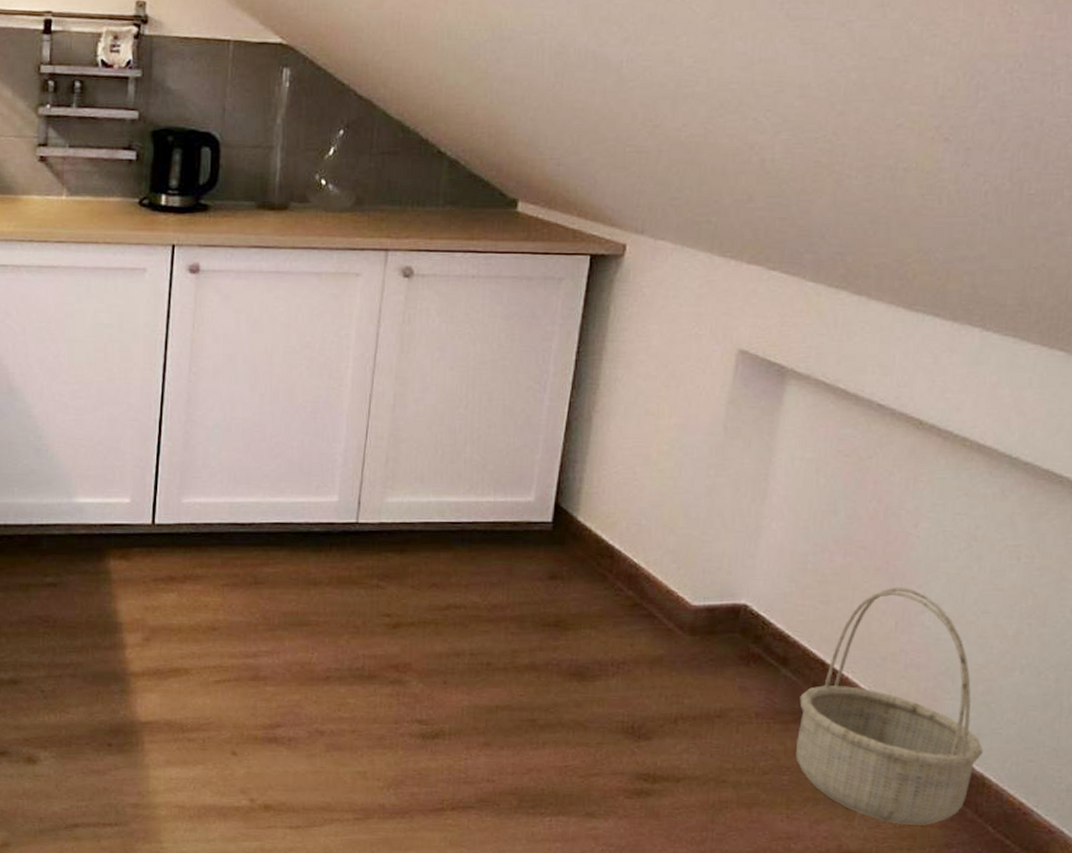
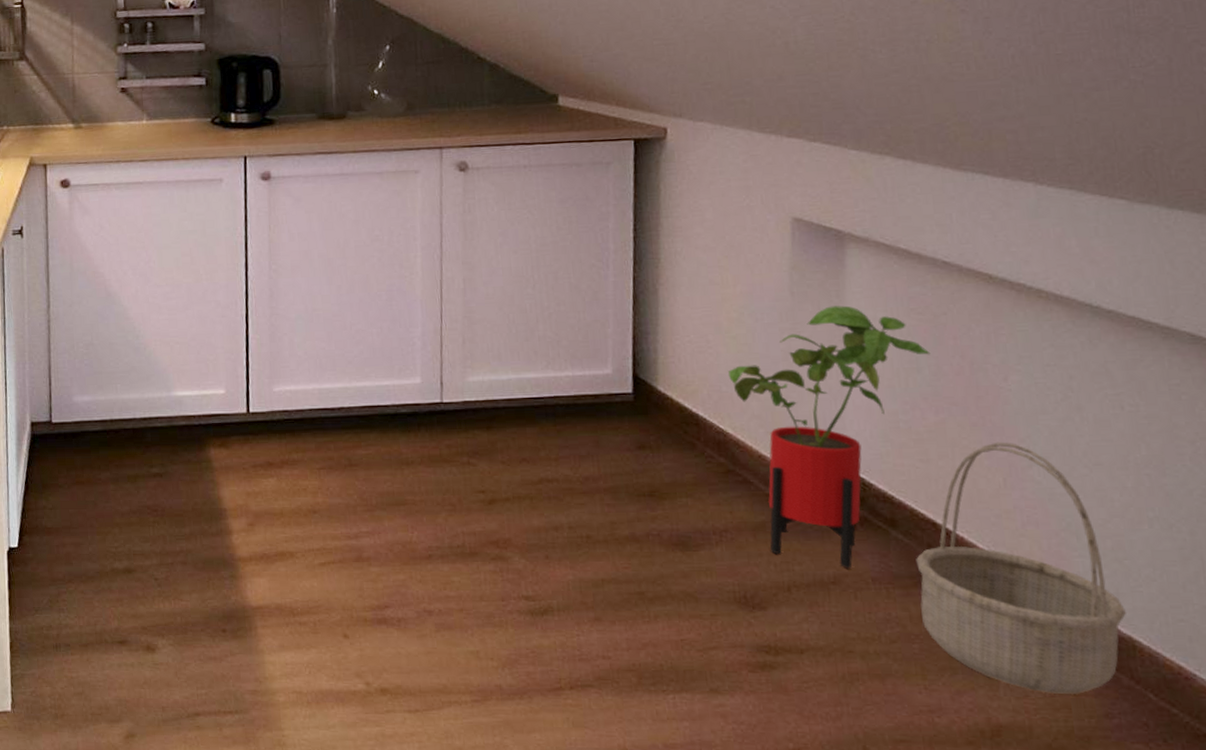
house plant: none [649,443,850,703] -> present [728,305,931,569]

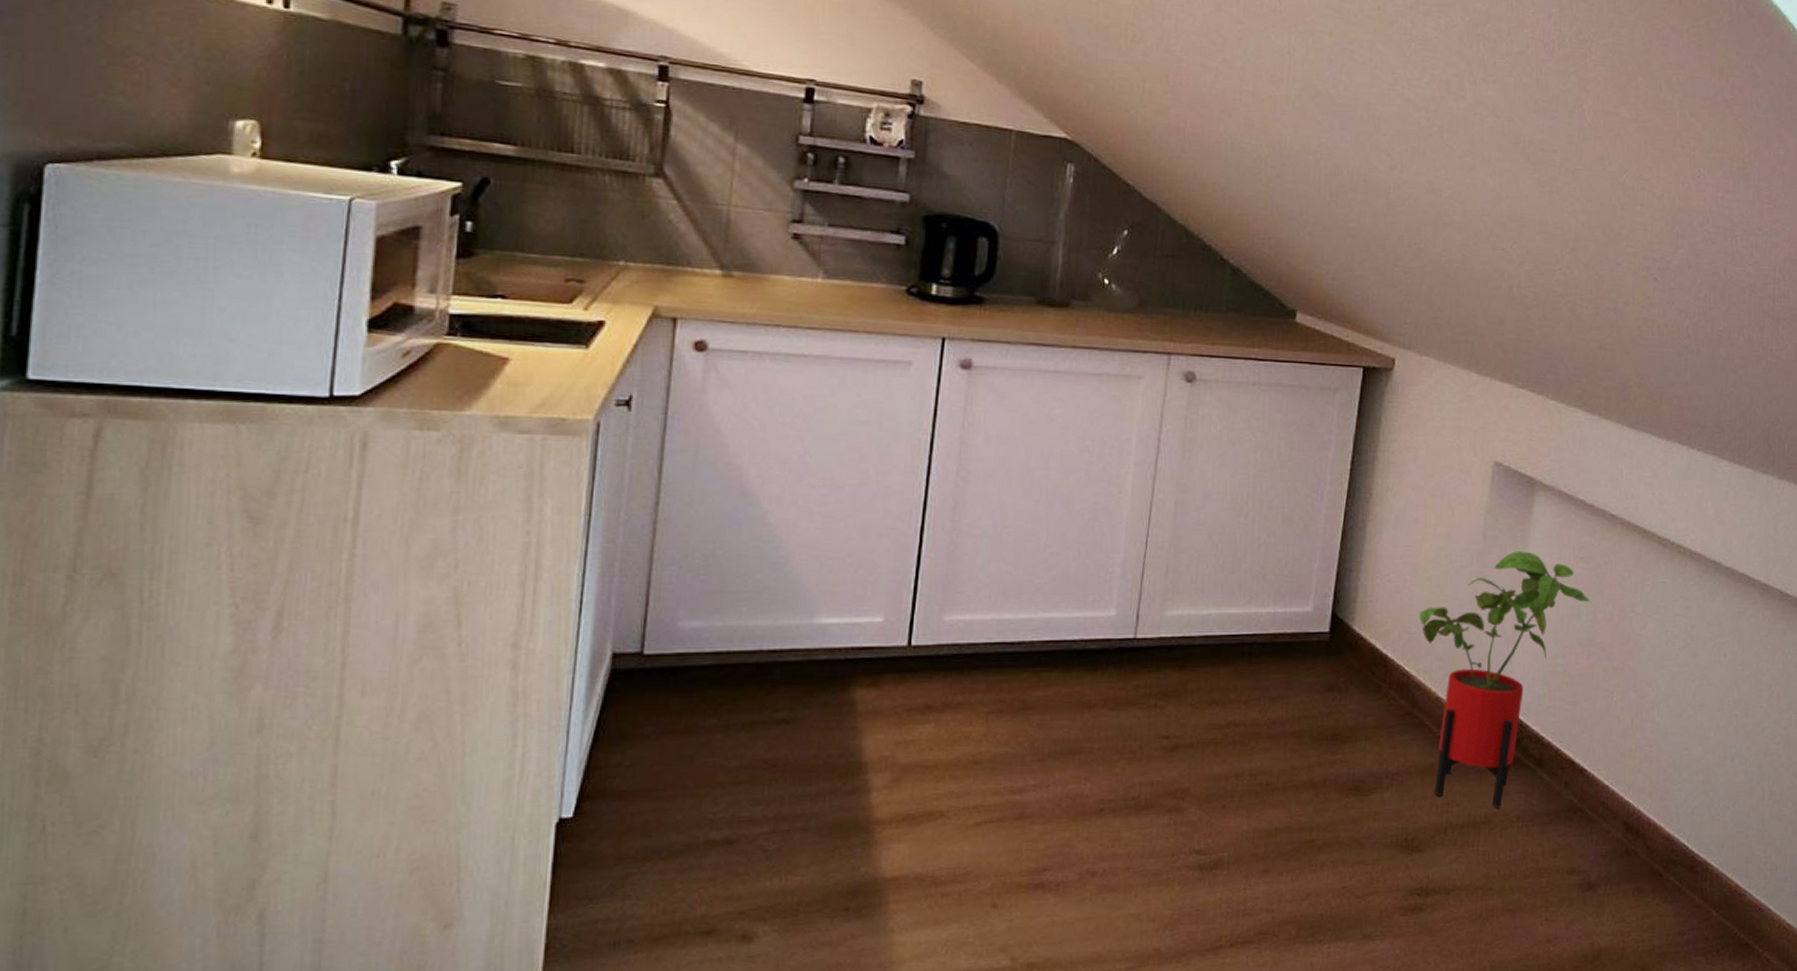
basket: present [916,441,1126,695] -> none [1552,685,1705,917]

